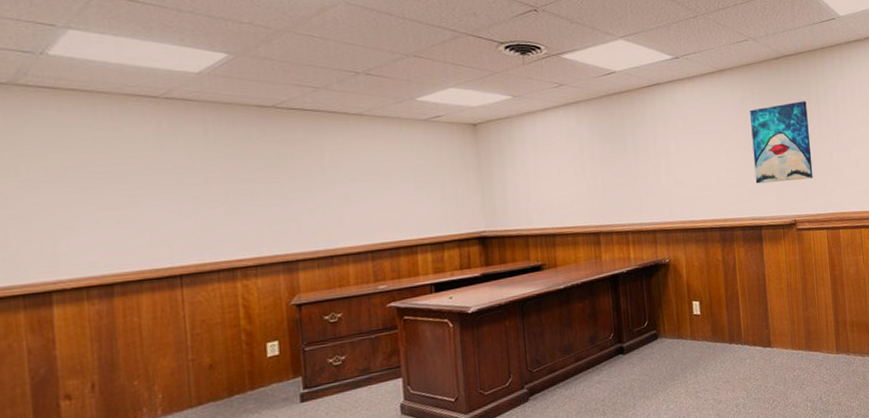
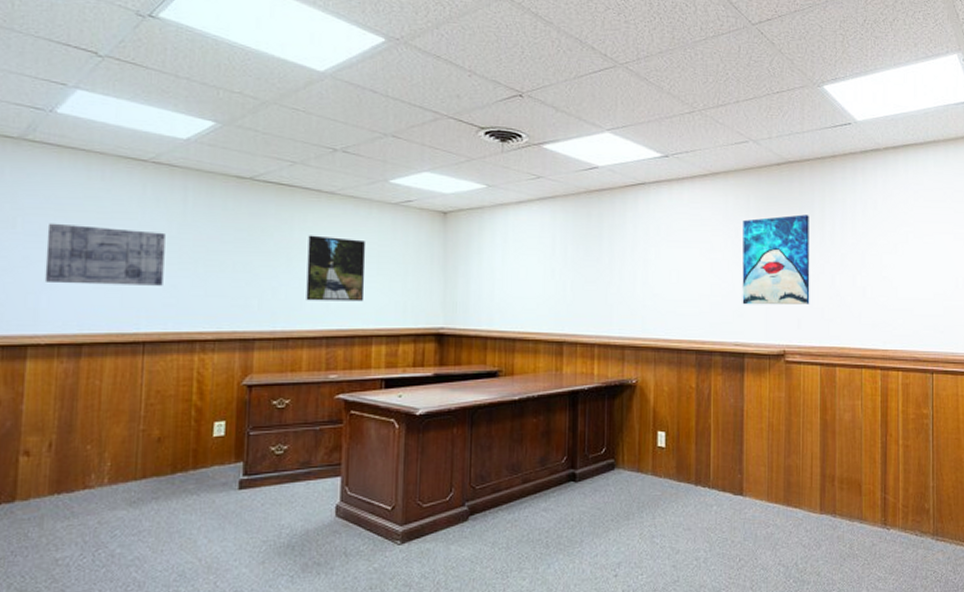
wall art: none [56,166,194,227] -> present [44,223,165,286]
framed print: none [340,156,405,219] -> present [306,235,365,302]

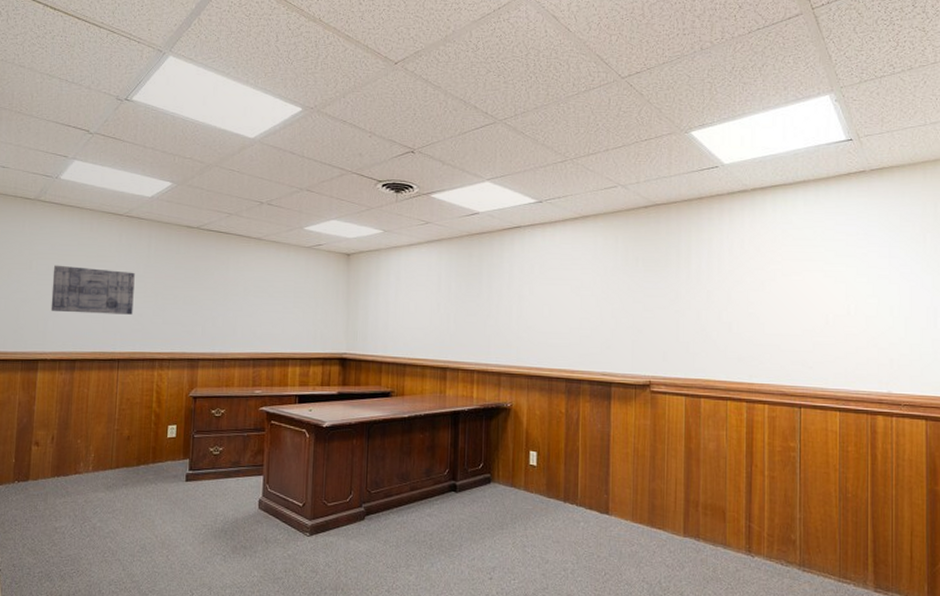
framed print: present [306,235,365,302] -> none [238,274,284,330]
wall art: present [742,214,810,305] -> none [610,254,676,339]

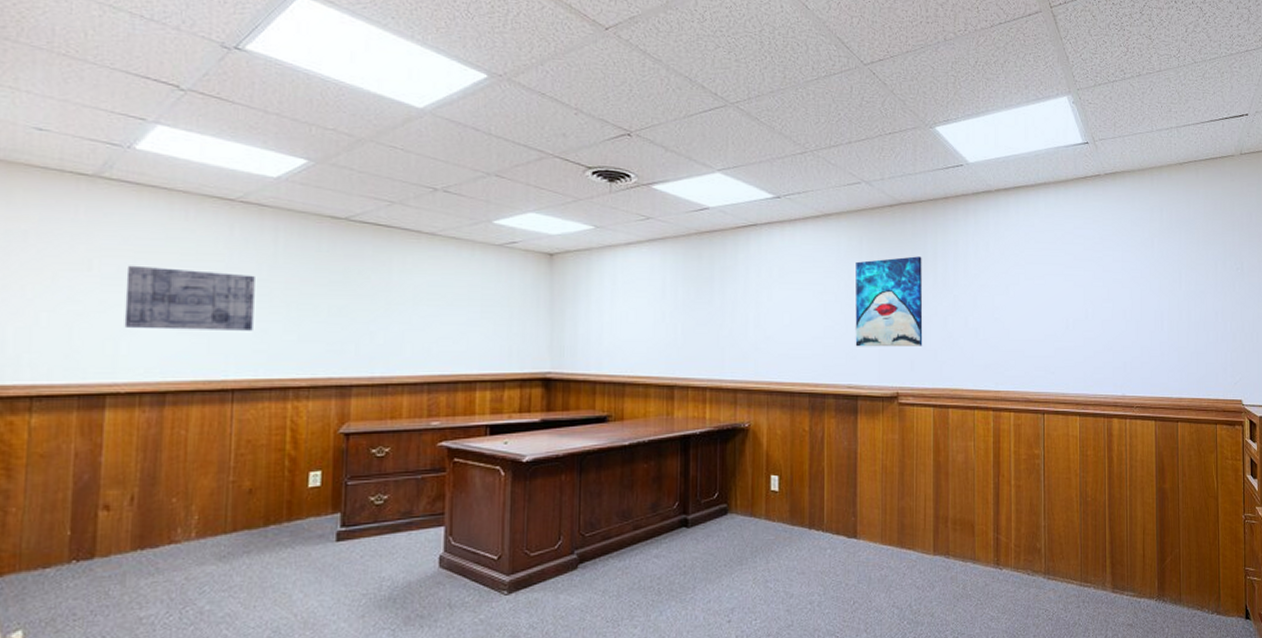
wall art: none [610,254,676,339] -> present [855,256,923,347]

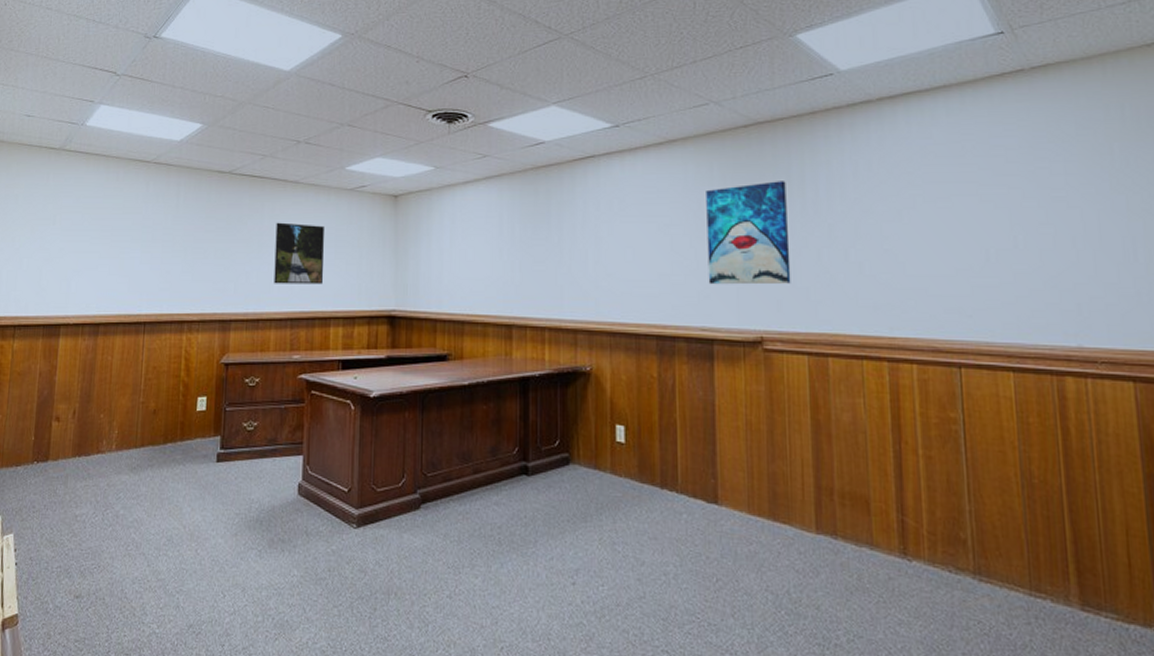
wall art: present [124,265,255,331] -> none [74,219,163,272]
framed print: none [406,277,468,346] -> present [274,222,324,285]

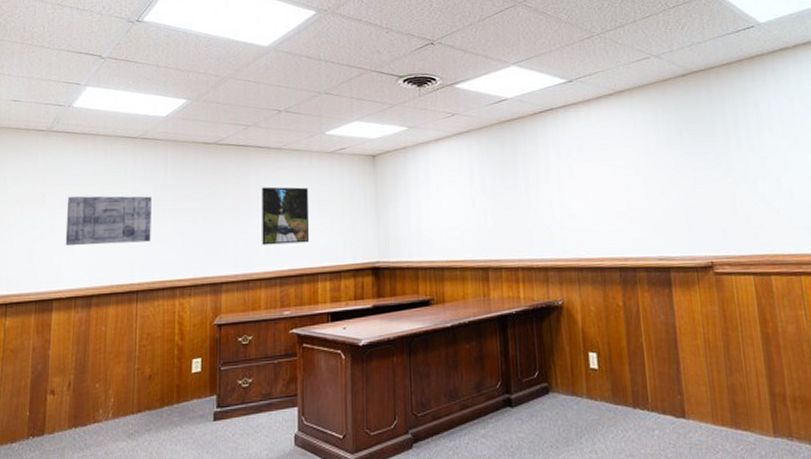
wall art: none [74,219,163,272] -> present [65,196,152,246]
wall art: present [706,181,791,285] -> none [653,121,734,218]

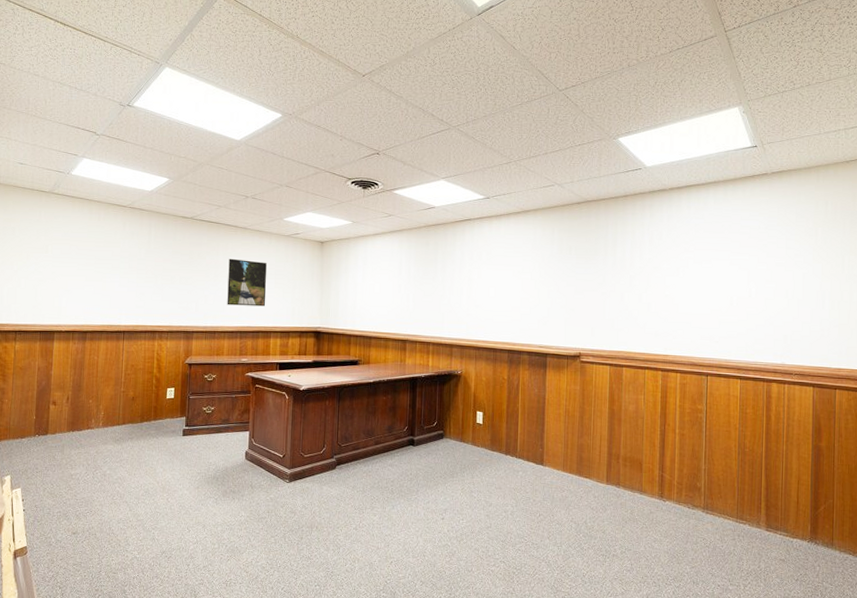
wall art: present [65,196,152,246] -> none [64,249,137,293]

